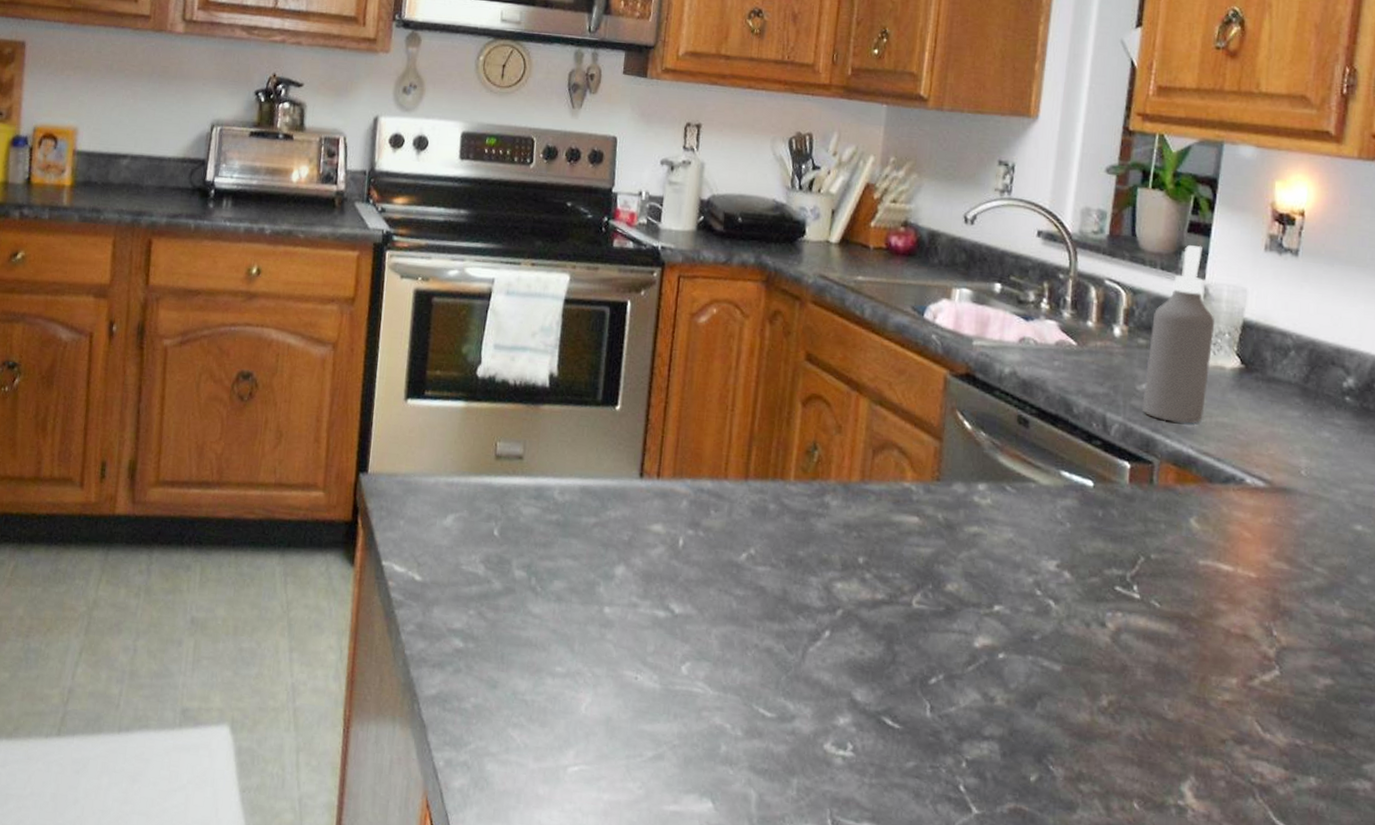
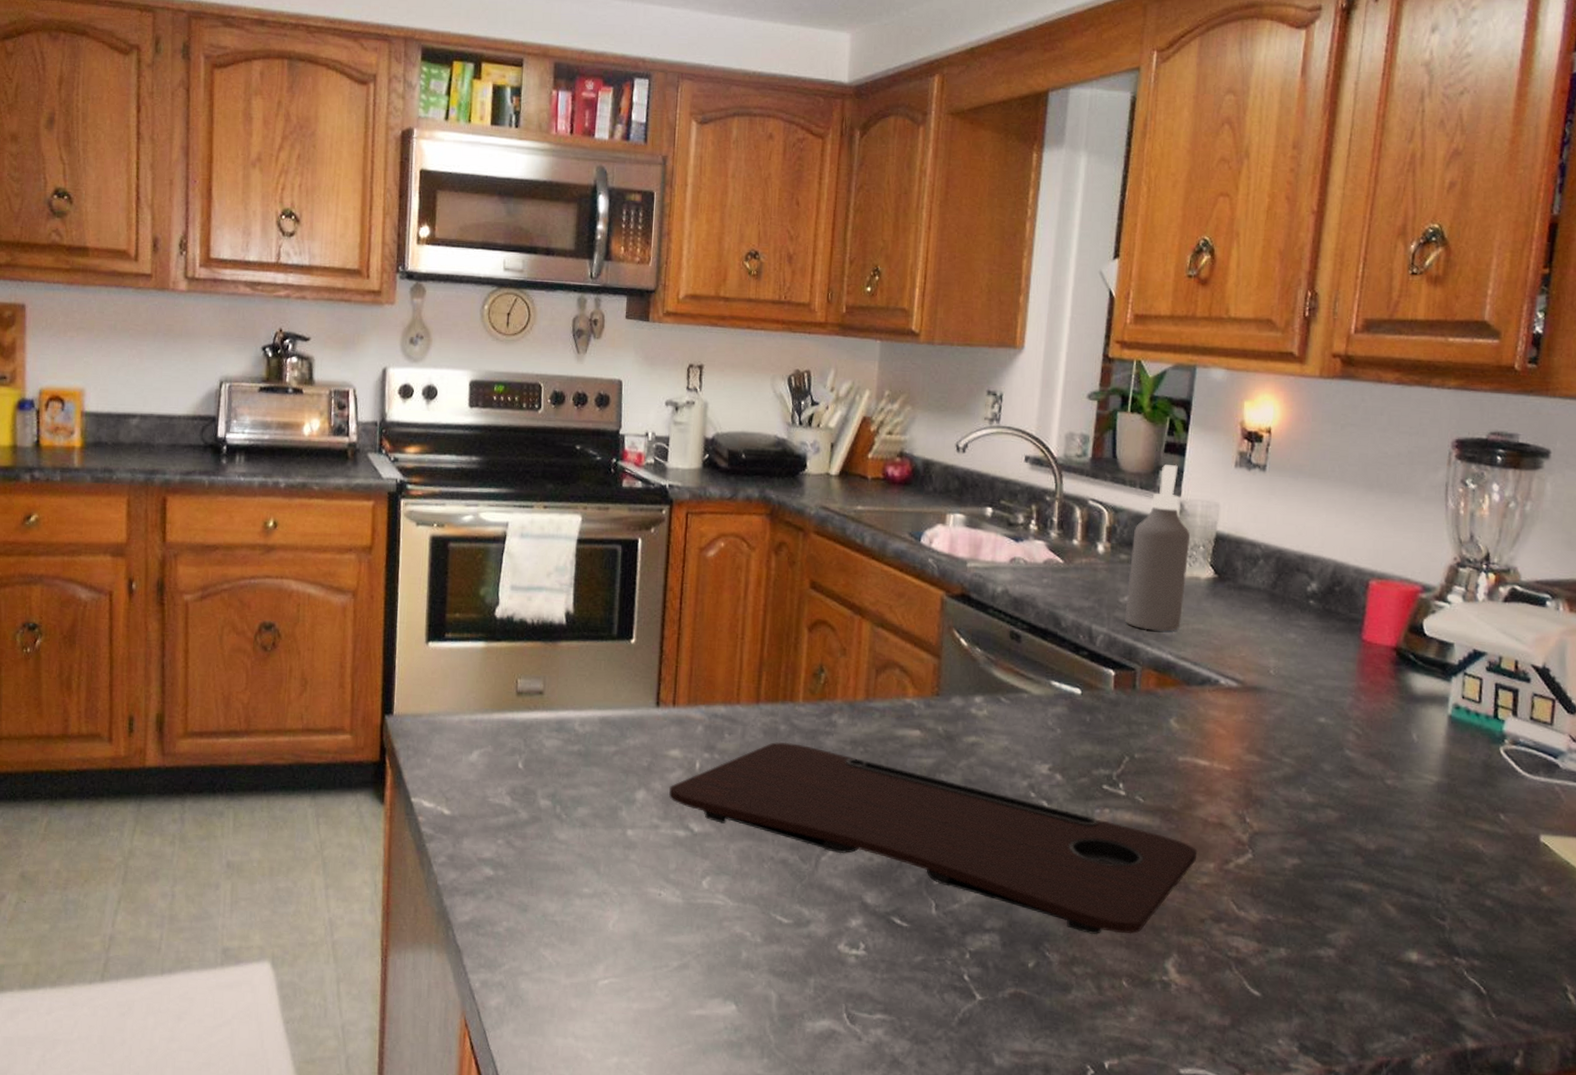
cutting board: none [649,521,1219,752] -> present [668,741,1198,935]

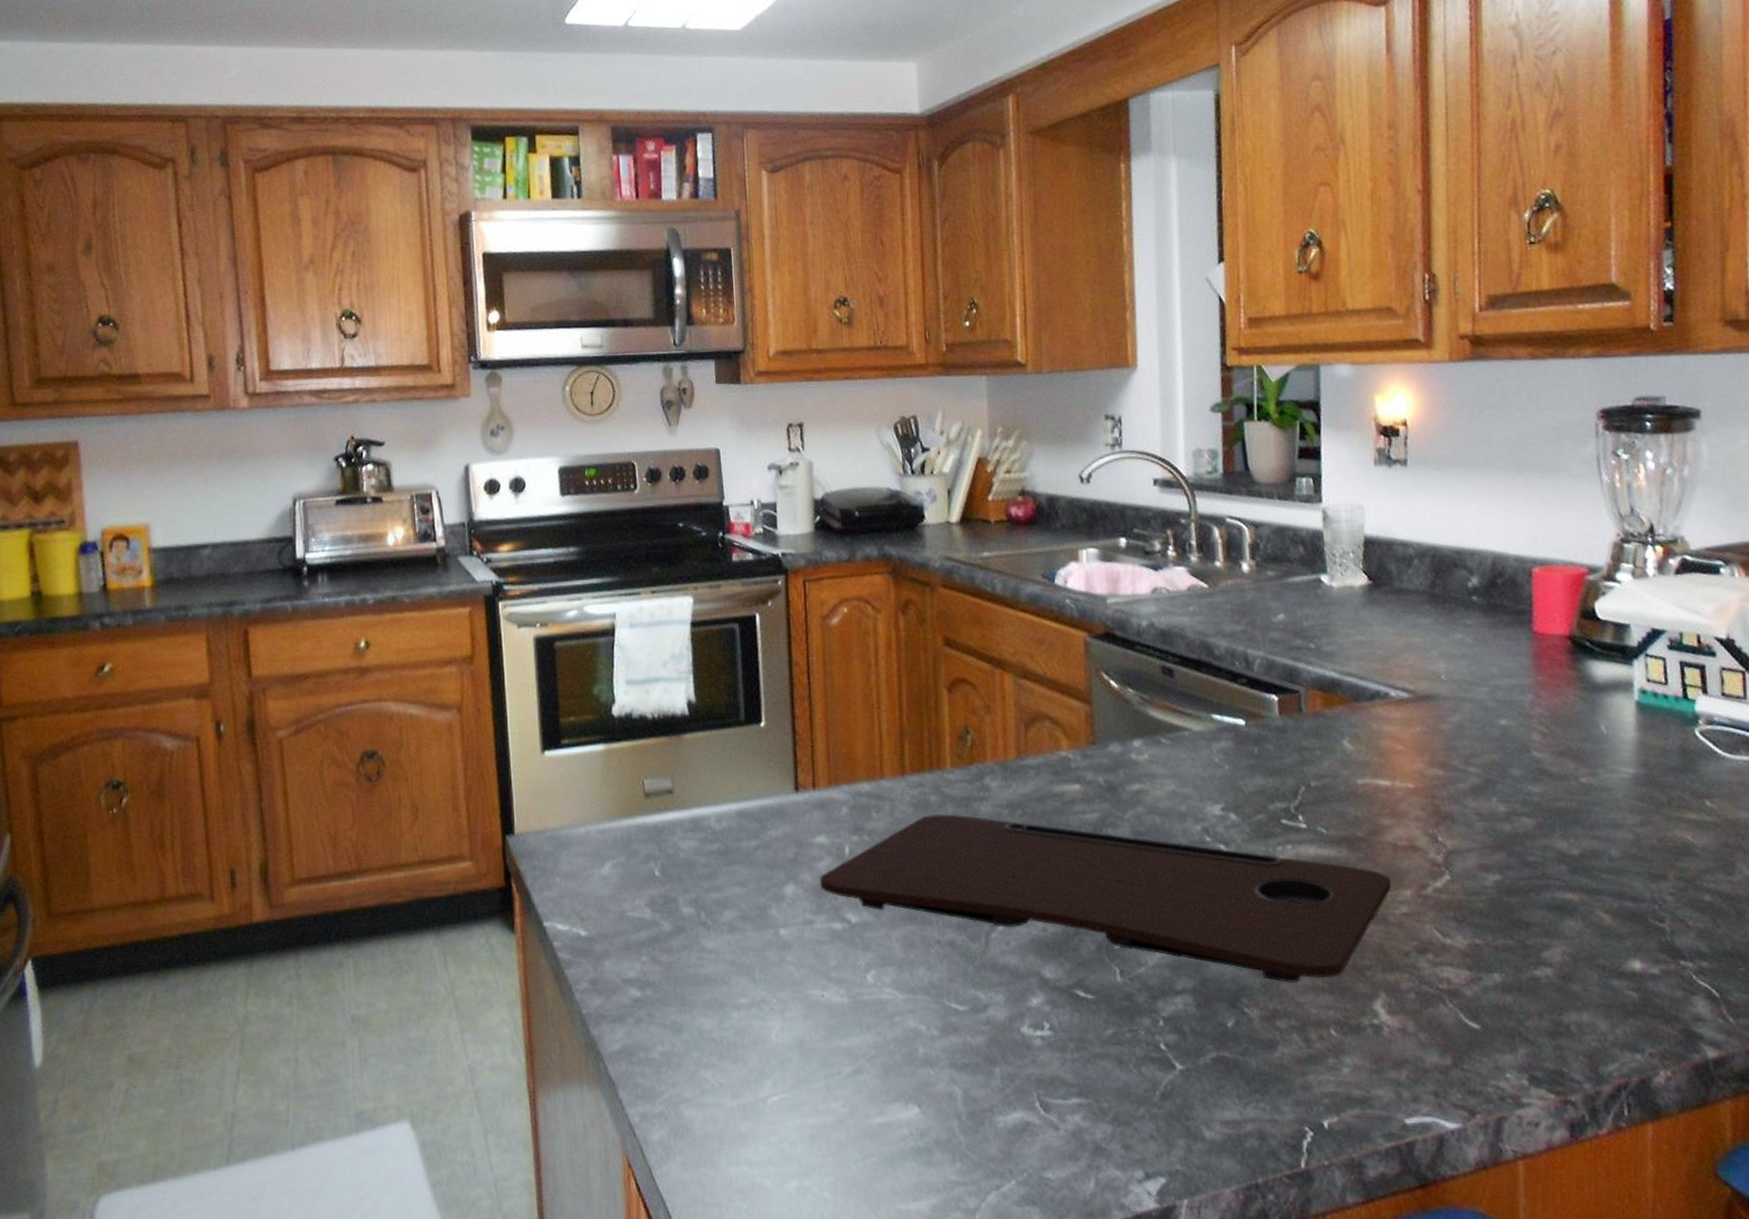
spray bottle: present [1124,465,1191,632] -> none [1277,470,1340,648]

